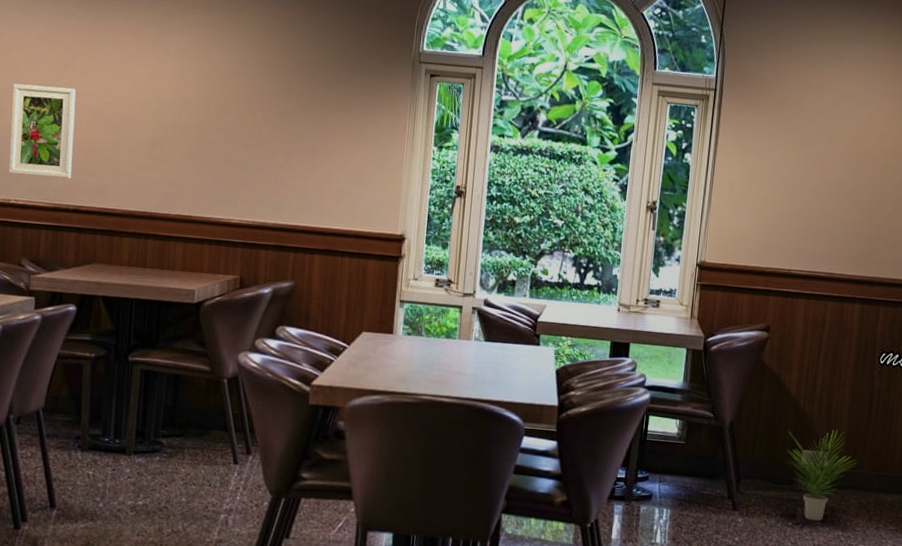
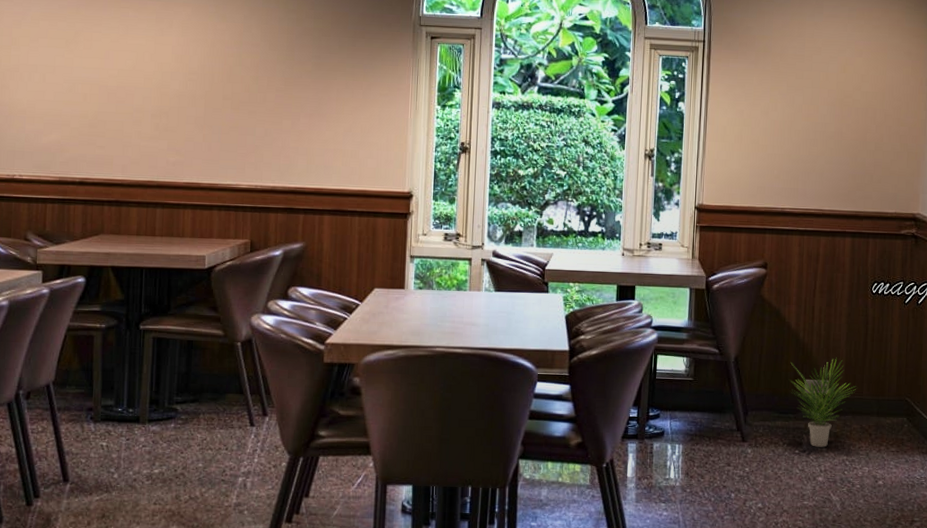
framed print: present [8,83,76,178] -> none [12,60,79,152]

